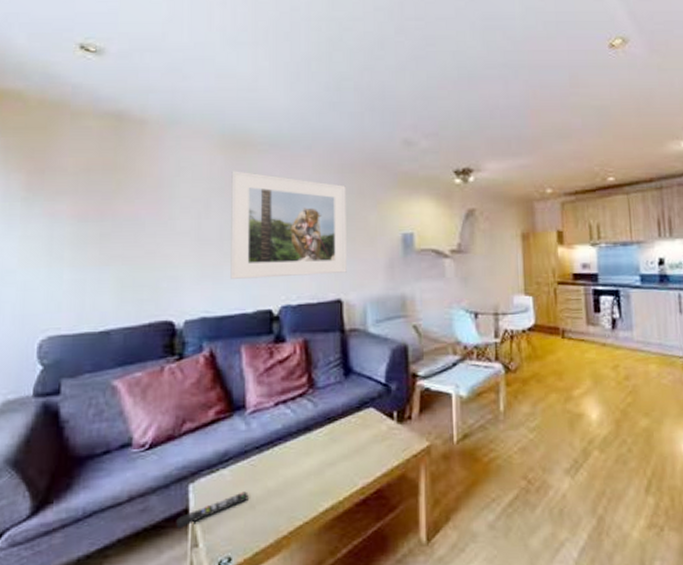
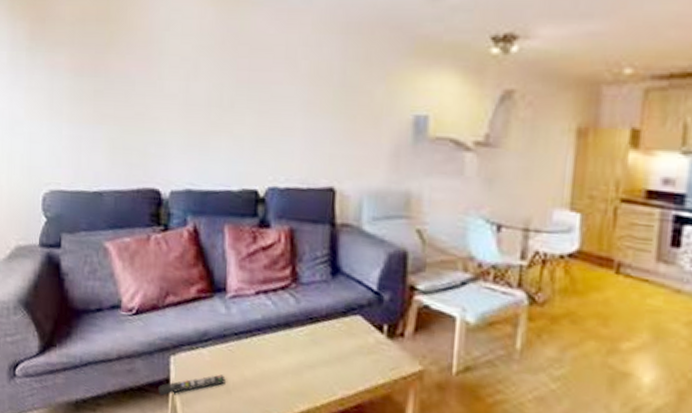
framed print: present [230,171,347,279] -> none [217,26,350,157]

